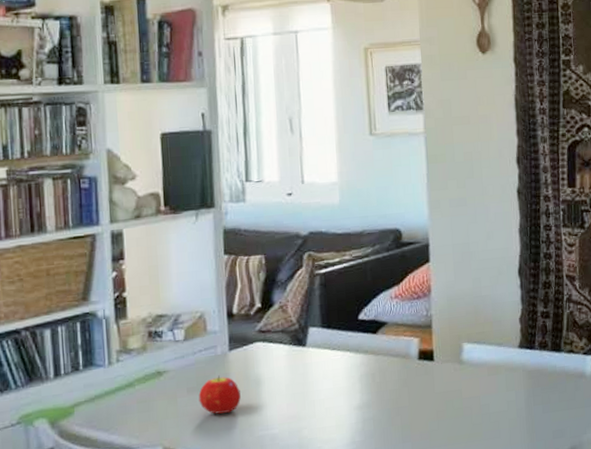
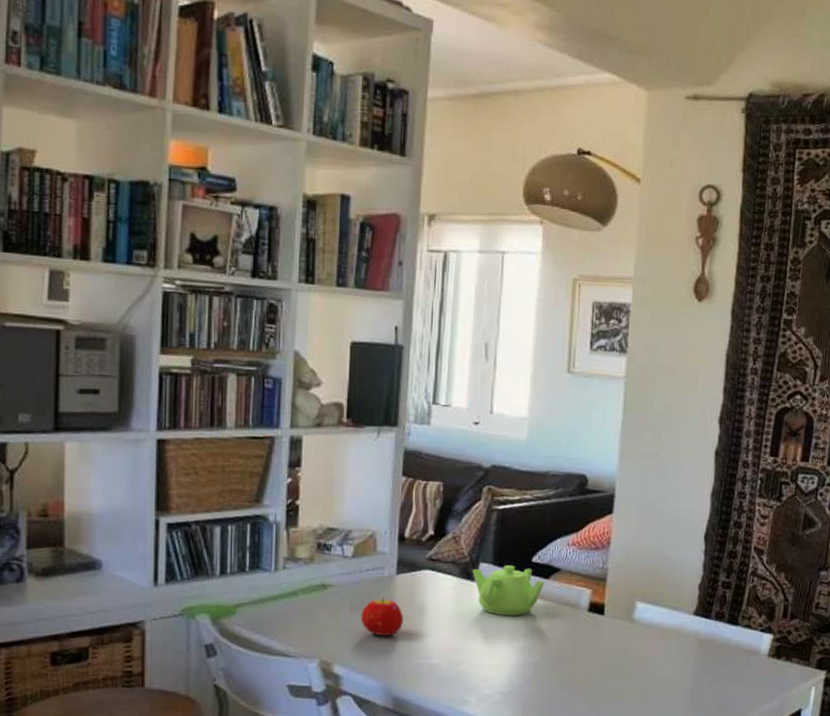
teapot: none [302,326,373,376] -> present [472,565,544,616]

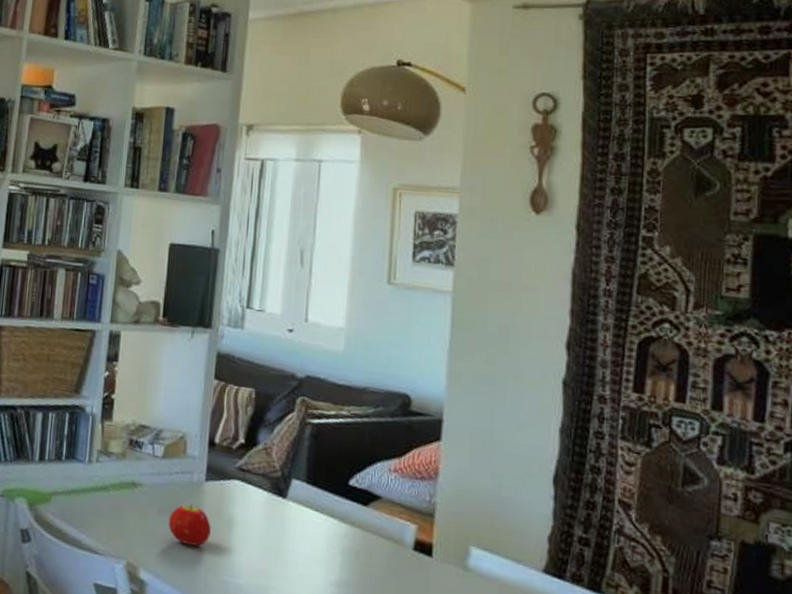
teapot: present [472,565,544,616] -> none [283,485,363,544]

